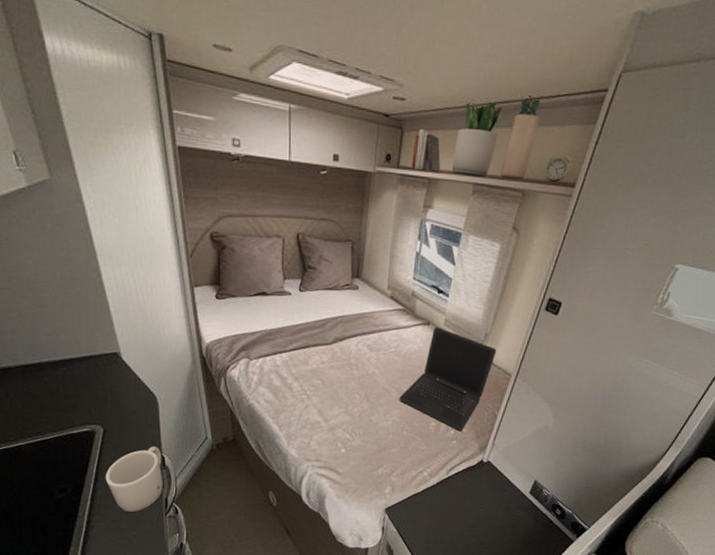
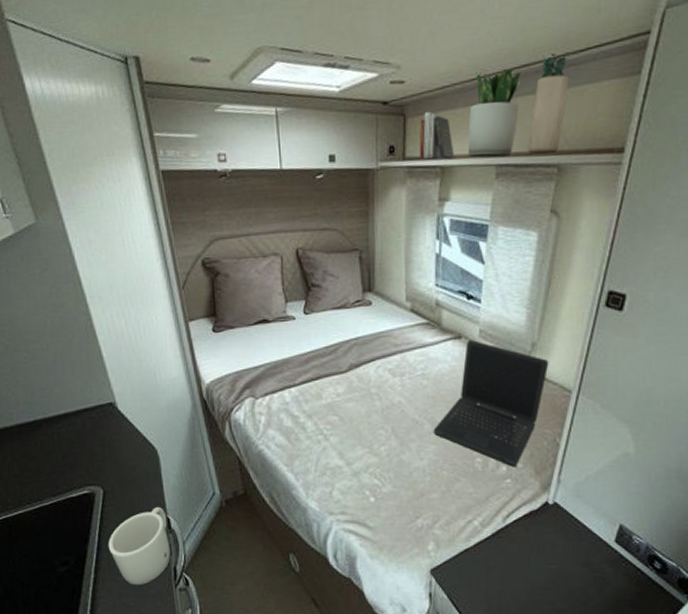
alarm clock: present [544,151,572,183] -> none [581,111,616,151]

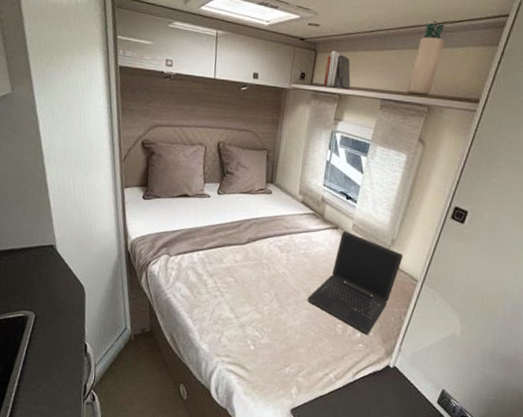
mug: present [108,506,171,585] -> none [32,333,85,396]
planter: present [467,69,523,158] -> none [360,26,410,94]

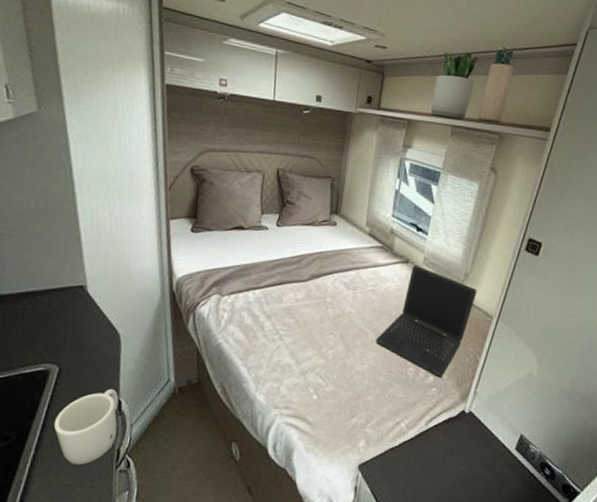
mug: none [32,333,85,396] -> present [54,388,119,465]
books: present [323,50,351,90] -> none [391,74,420,115]
planter: none [360,26,410,94] -> present [430,50,480,121]

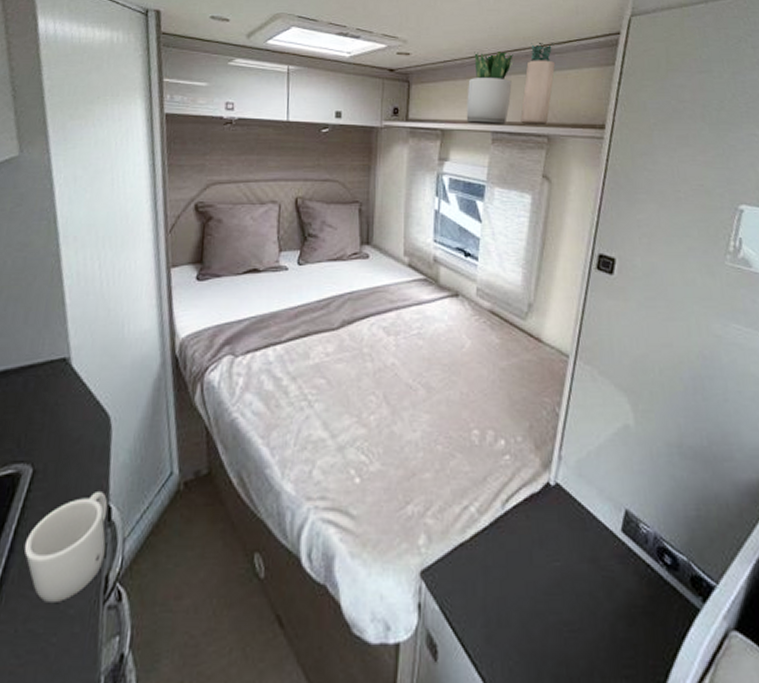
laptop: present [375,265,477,378] -> none [428,299,546,441]

